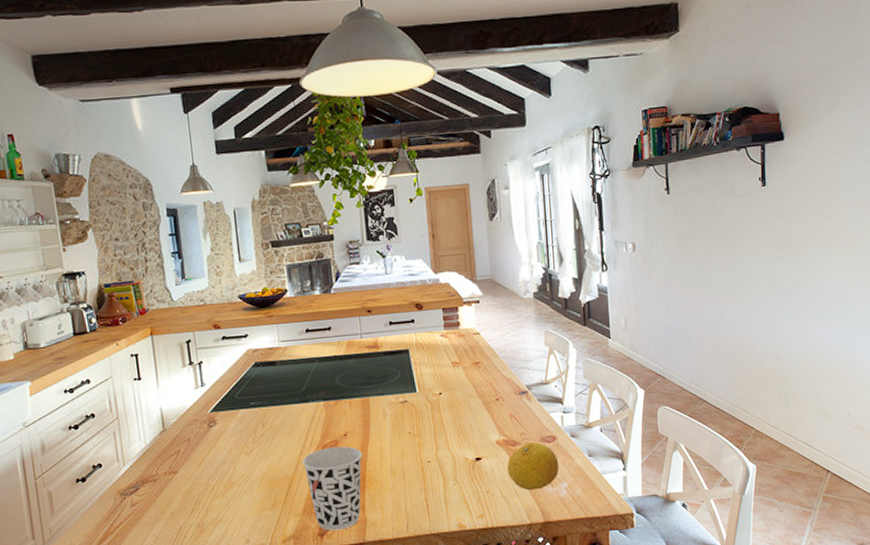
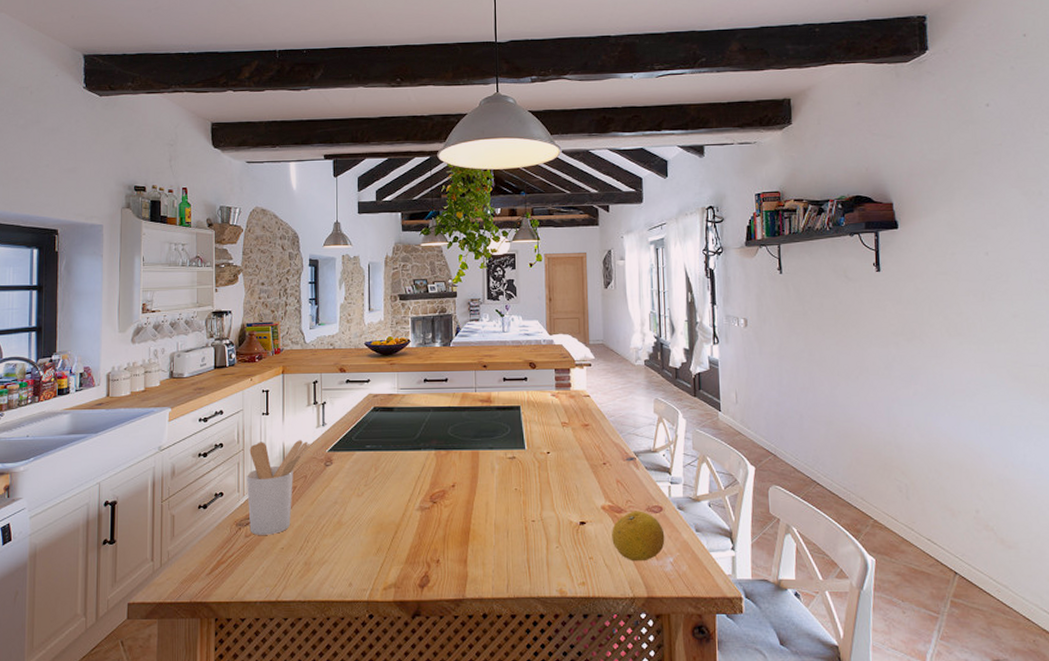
utensil holder: none [124,403,190,503] -> present [247,440,310,535]
cup: present [302,446,363,531] -> none [410,497,469,583]

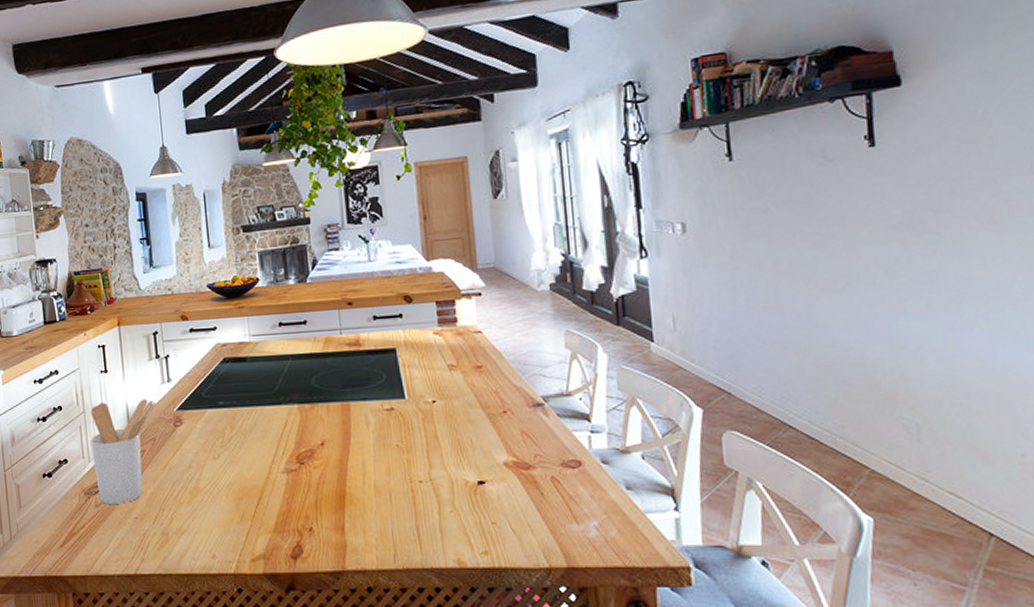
fruit: present [612,511,665,562] -> none [518,466,587,526]

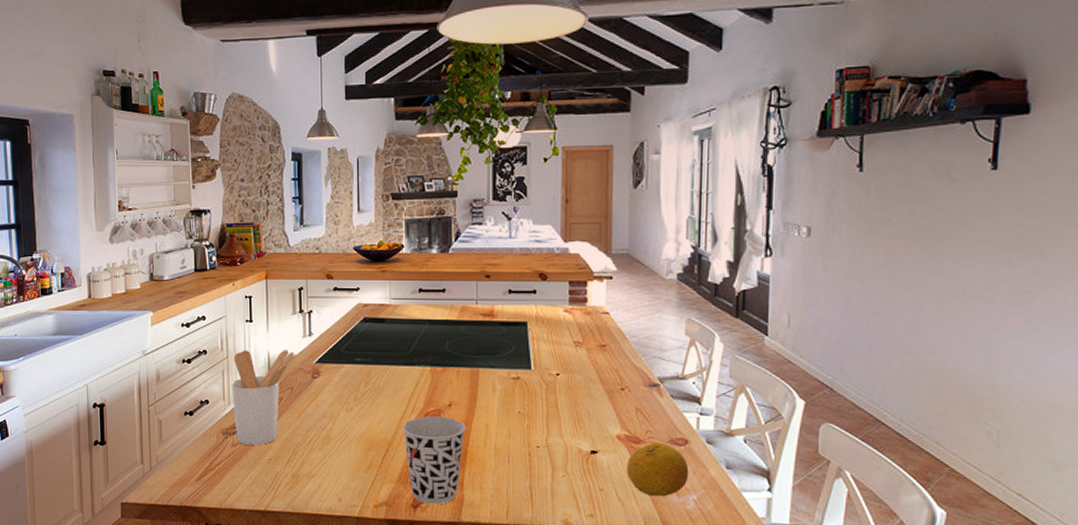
cup: none [274,456,342,554] -> present [402,416,466,505]
fruit: none [518,466,587,526] -> present [627,442,689,497]

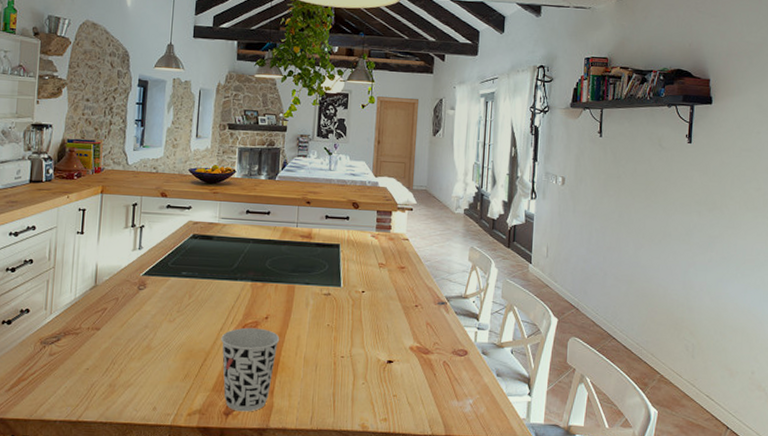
utensil holder: present [232,350,296,445] -> none [54,260,125,355]
fruit: present [627,442,689,497] -> none [416,353,467,402]

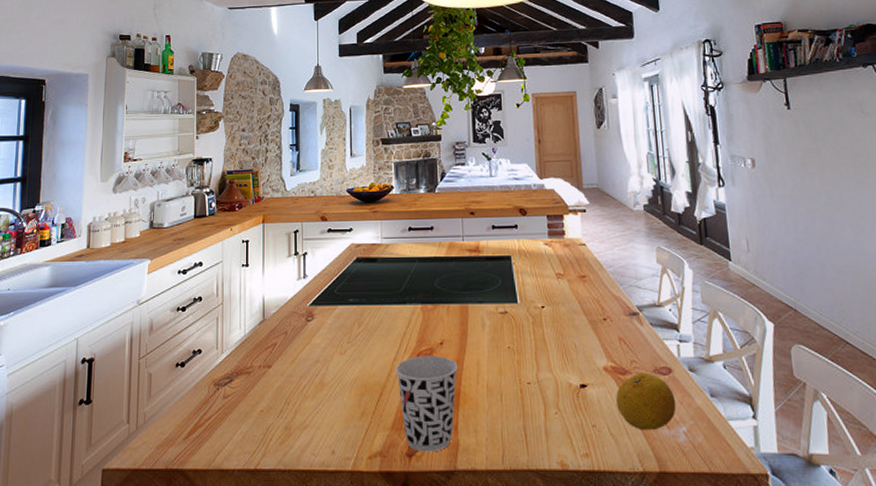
fruit: none [416,353,467,402] -> present [616,372,677,431]

